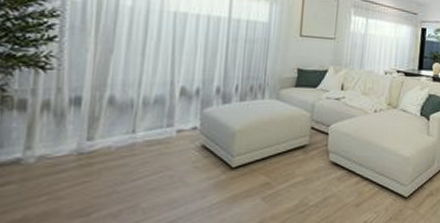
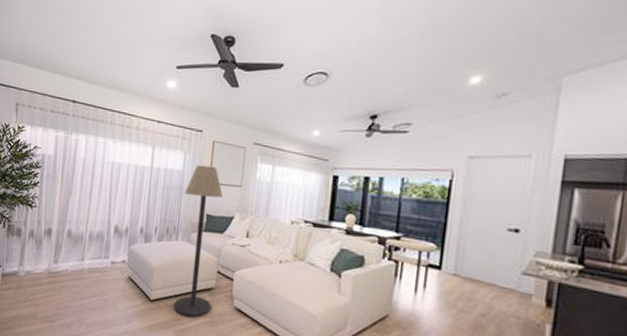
floor lamp: none [261,16,315,179] -> present [173,165,223,318]

